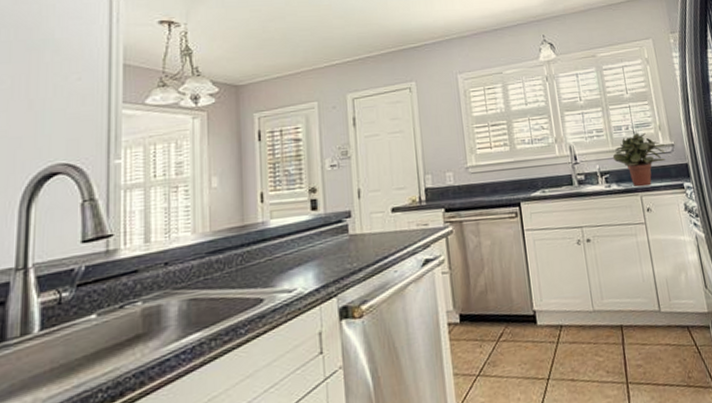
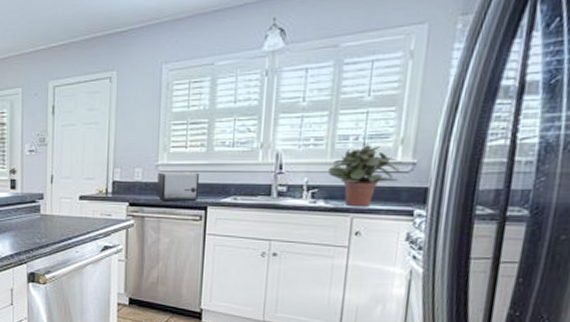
toaster: none [469,170,510,203] -> present [157,172,199,202]

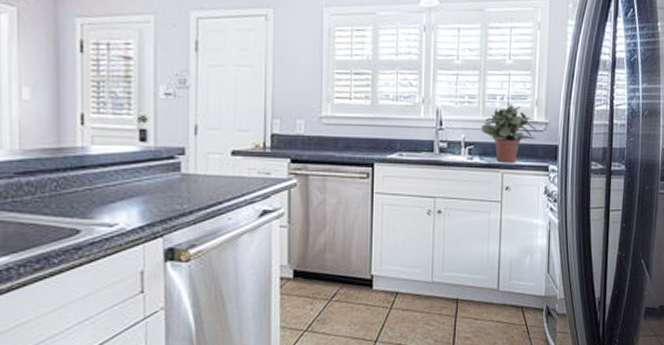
toaster: present [157,172,199,202] -> none [321,125,364,158]

